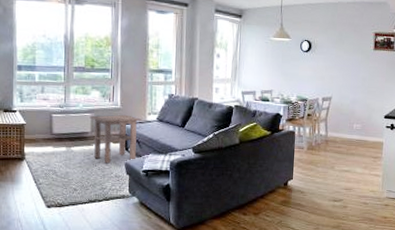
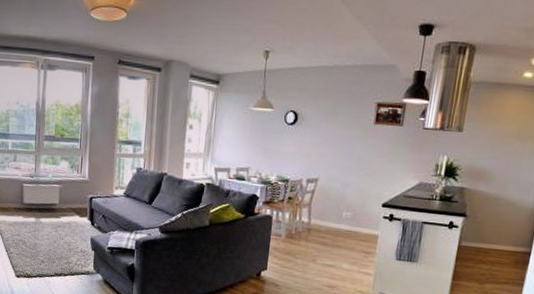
side table: present [89,114,143,164] -> none [58,187,110,238]

